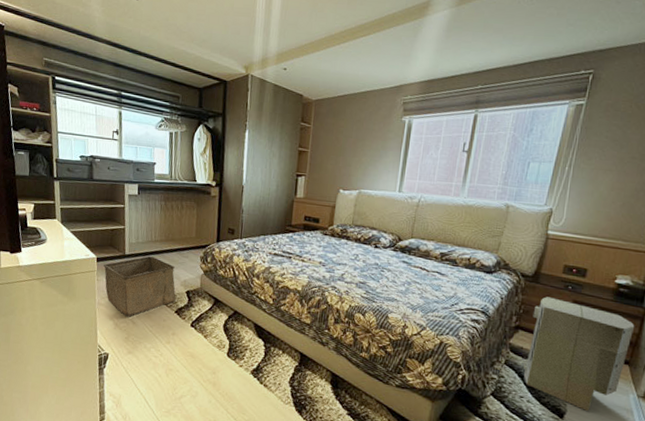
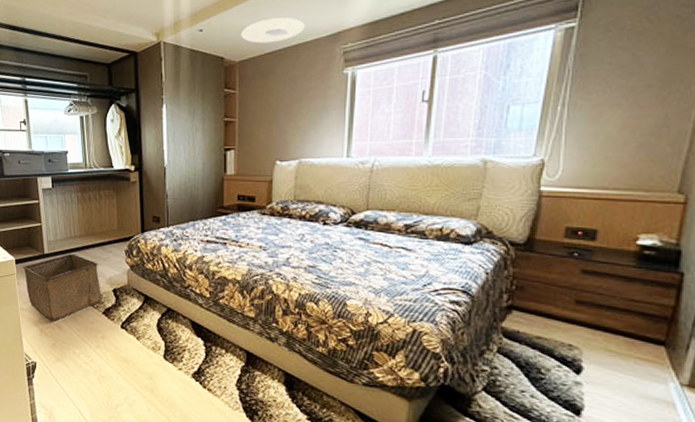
ceiling light: none [319,66,374,88] -> present [241,17,305,44]
air purifier: present [523,297,635,411] -> none [521,268,669,405]

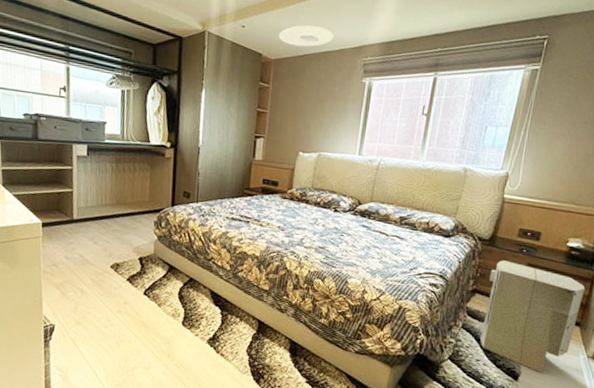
storage bin: present [23,254,102,323] -> none [50,221,128,287]
air purifier: none [521,268,669,405] -> present [479,260,585,372]

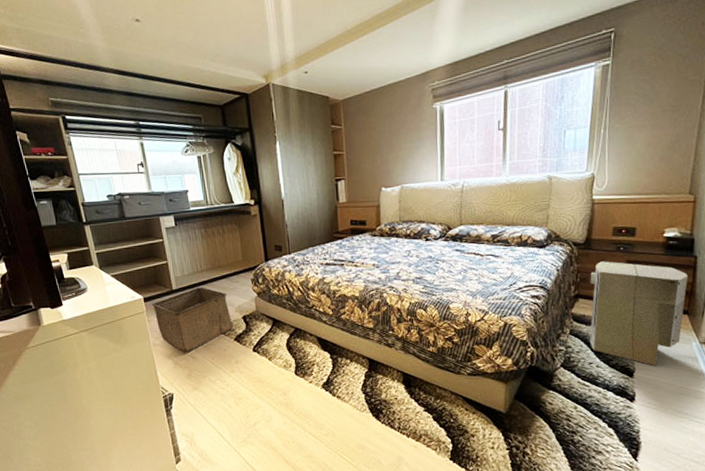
storage bin: none [50,221,128,287] -> present [152,288,233,354]
ceiling light: present [278,25,334,47] -> none [342,59,398,83]

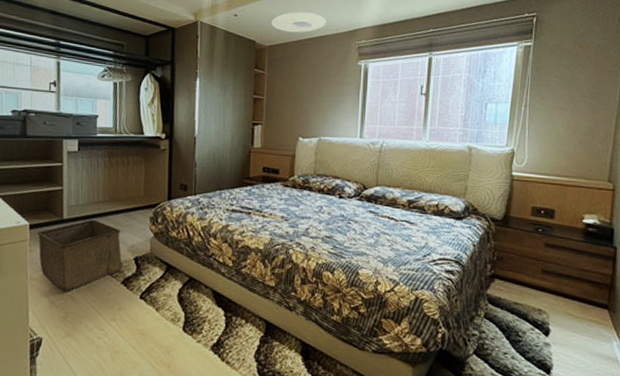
ceiling light: none [342,59,398,83] -> present [271,12,326,33]
air purifier: present [587,261,689,365] -> none [503,241,608,363]

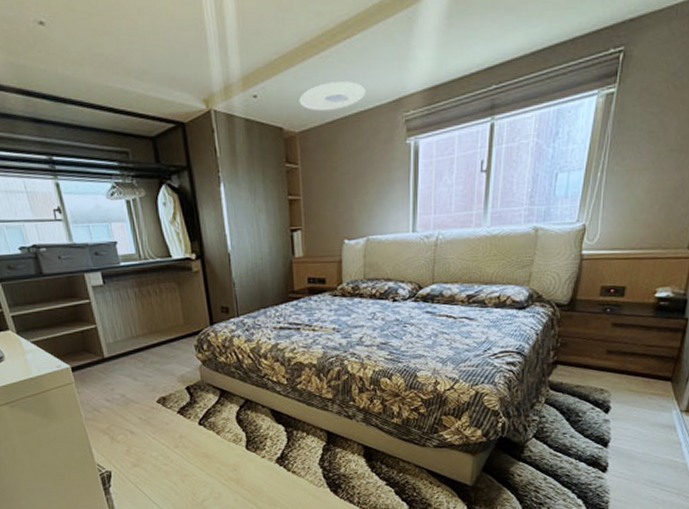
storage bin: present [38,220,123,294] -> none [81,355,176,429]

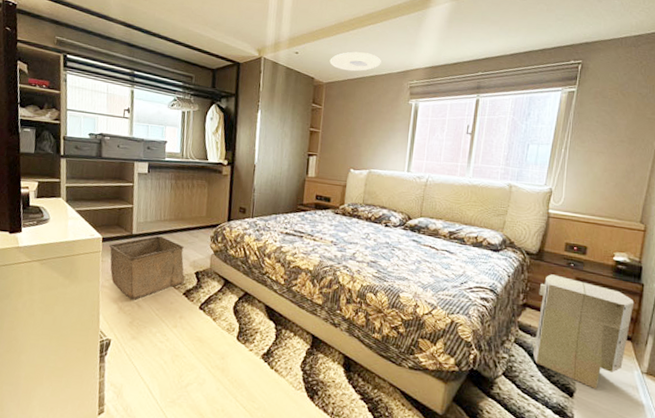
storage bin: none [81,355,176,429] -> present [109,236,185,301]
air purifier: none [563,324,677,435] -> present [531,274,634,389]

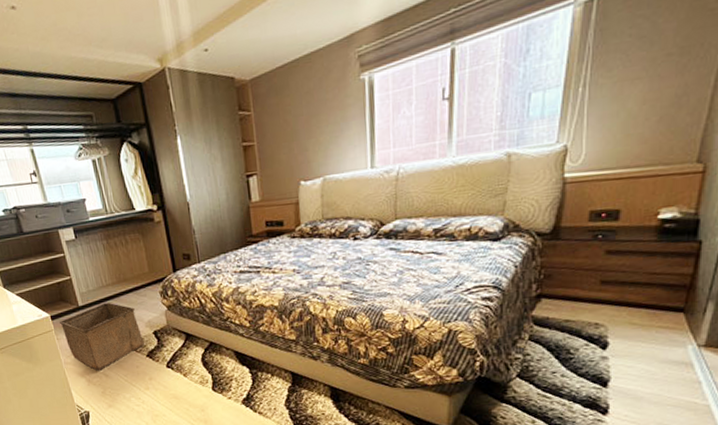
ceiling light: present [329,51,381,72] -> none [249,23,316,57]
air purifier: present [531,274,634,389] -> none [551,252,688,373]

